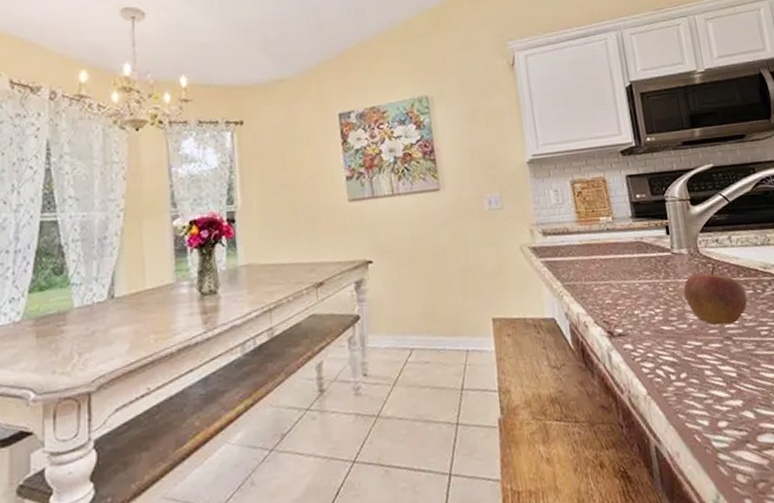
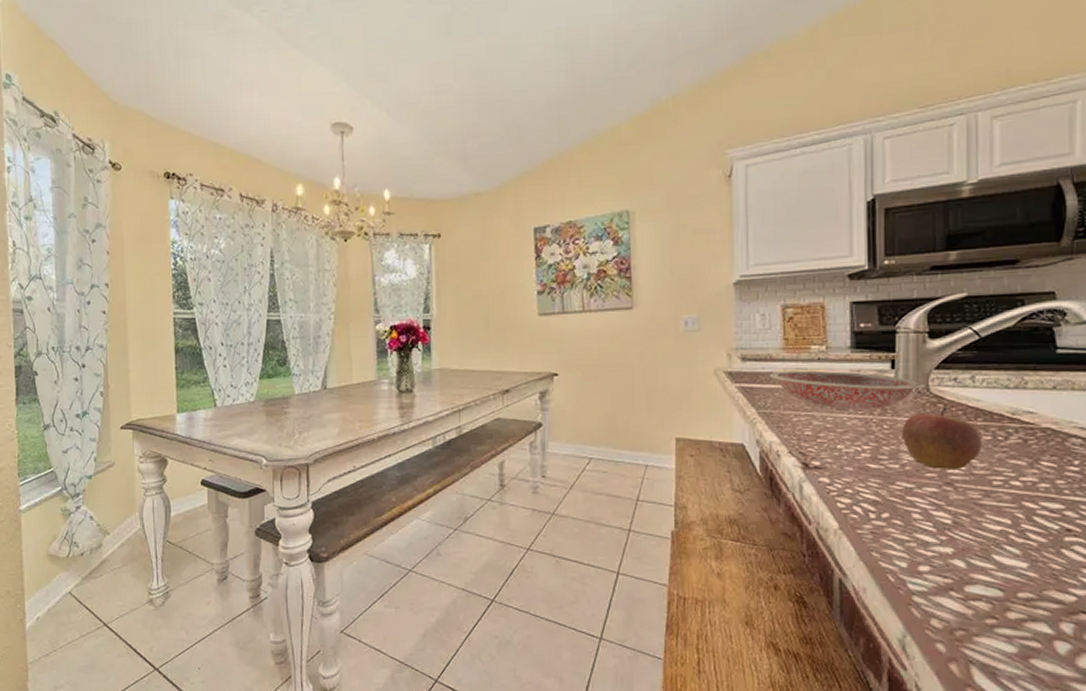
bowl: none [568,240,695,277] -> present [770,370,925,411]

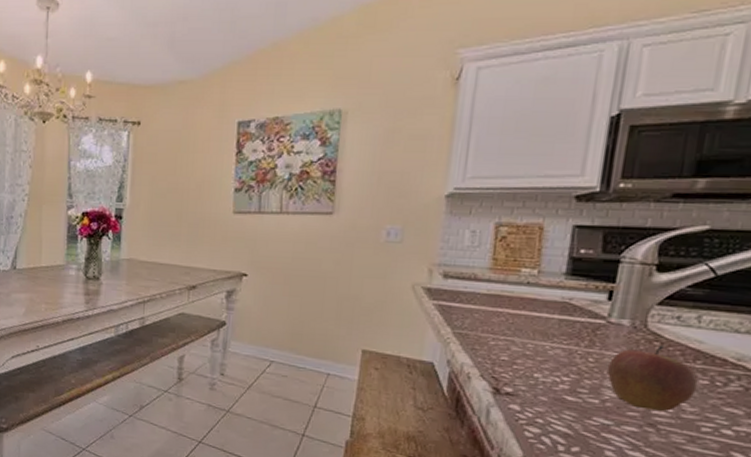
bowl: present [770,370,925,411] -> none [471,292,644,342]

